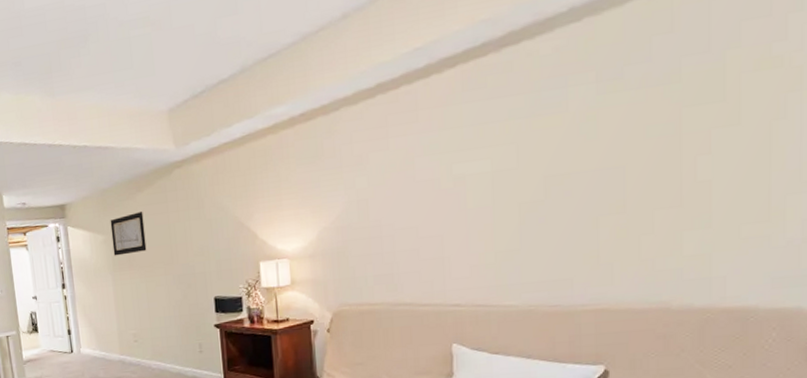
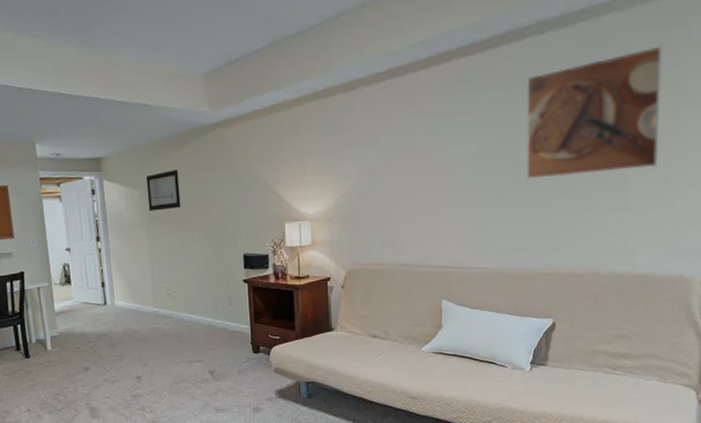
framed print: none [558,16,757,197] -> present [526,46,662,179]

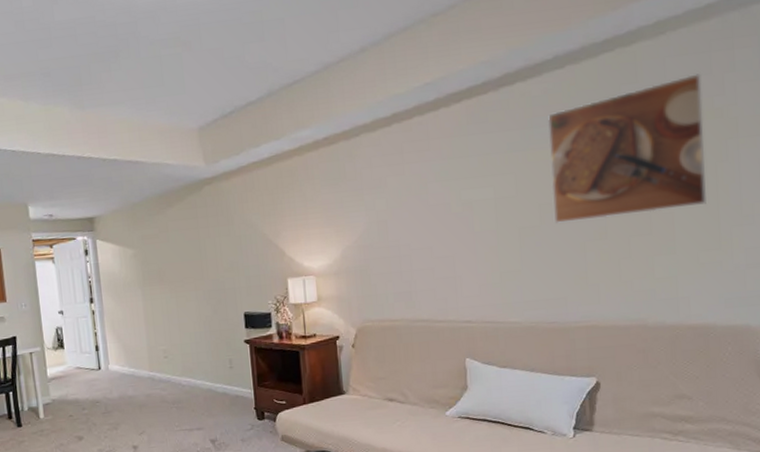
wall art: present [146,170,181,212] -> none [140,227,177,271]

